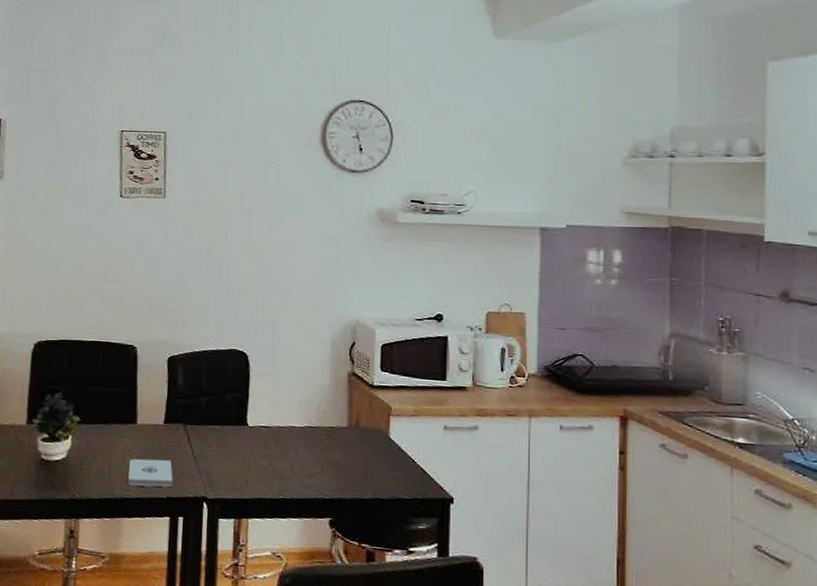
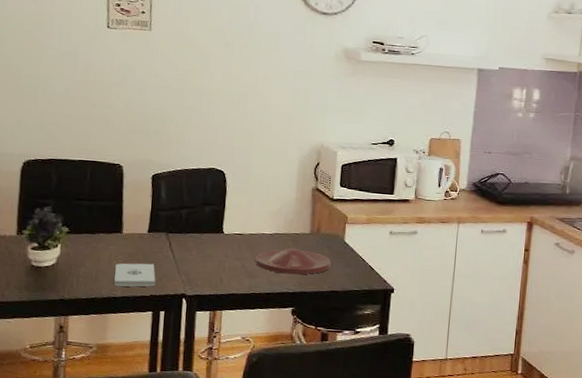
plate: none [285,444,374,478] -> present [255,247,331,275]

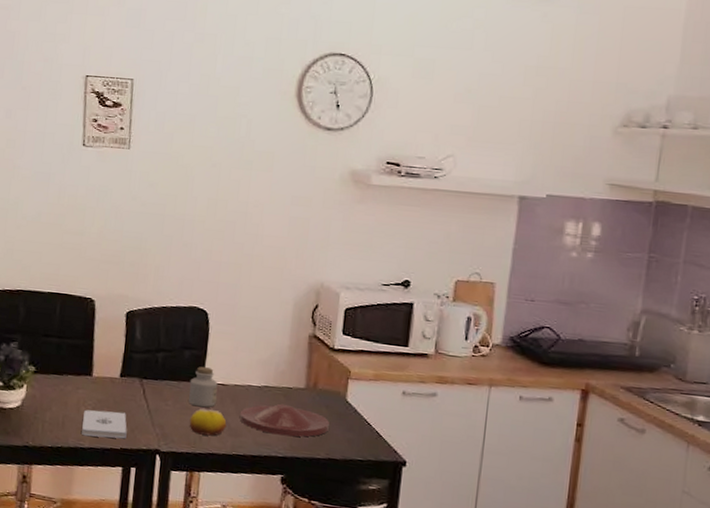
jar: none [210,220,235,255] -> present [189,367,218,408]
fruit: none [211,256,244,279] -> present [189,408,227,436]

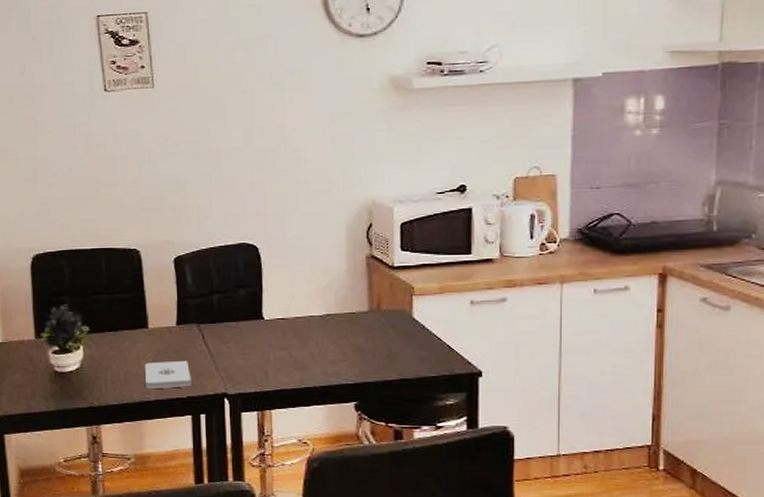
jar: present [189,367,218,408] -> none [248,304,278,345]
fruit: present [189,408,227,436] -> none [253,346,292,372]
plate: present [240,403,329,437] -> none [305,330,398,362]

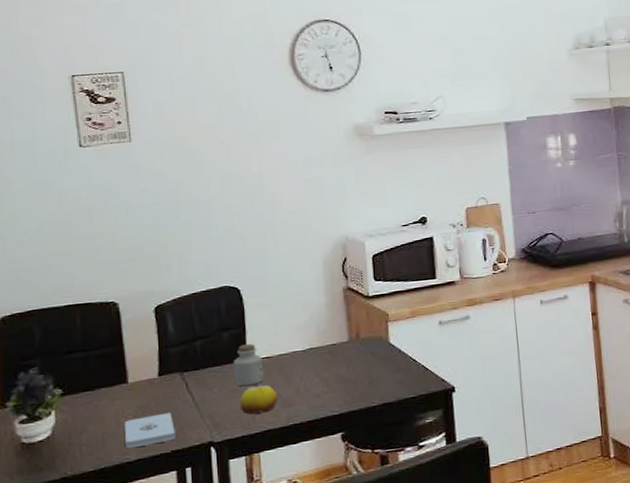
jar: none [248,304,278,345] -> present [233,344,264,387]
fruit: none [253,346,292,372] -> present [239,385,278,414]

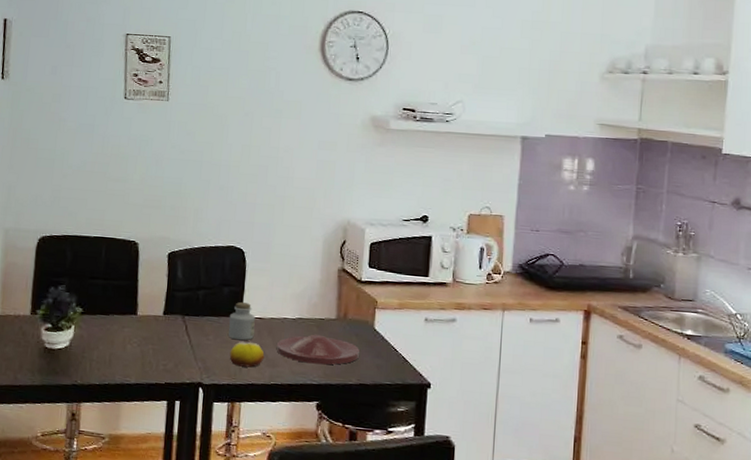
notepad: present [125,412,176,449] -> none [128,347,171,374]
plate: none [290,361,378,395] -> present [277,334,359,365]

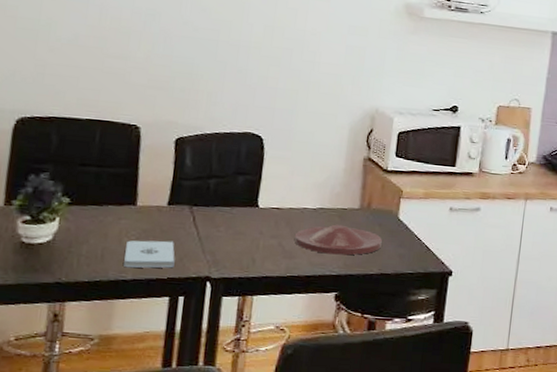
notepad: none [128,347,171,374] -> present [124,240,175,268]
jar: present [228,302,255,341] -> none [242,192,273,232]
fruit: present [229,342,265,368] -> none [242,233,281,260]

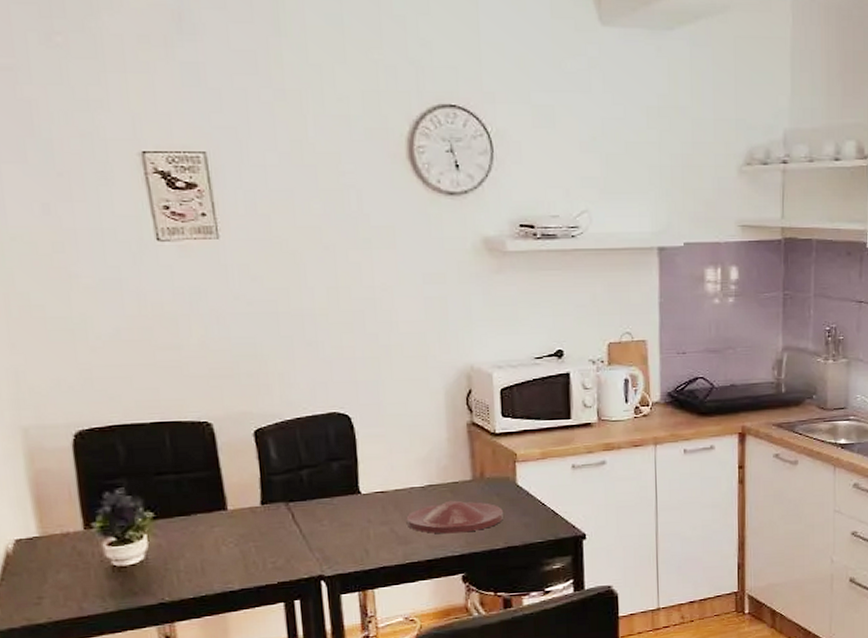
notepad: present [124,240,175,268] -> none [225,543,282,578]

